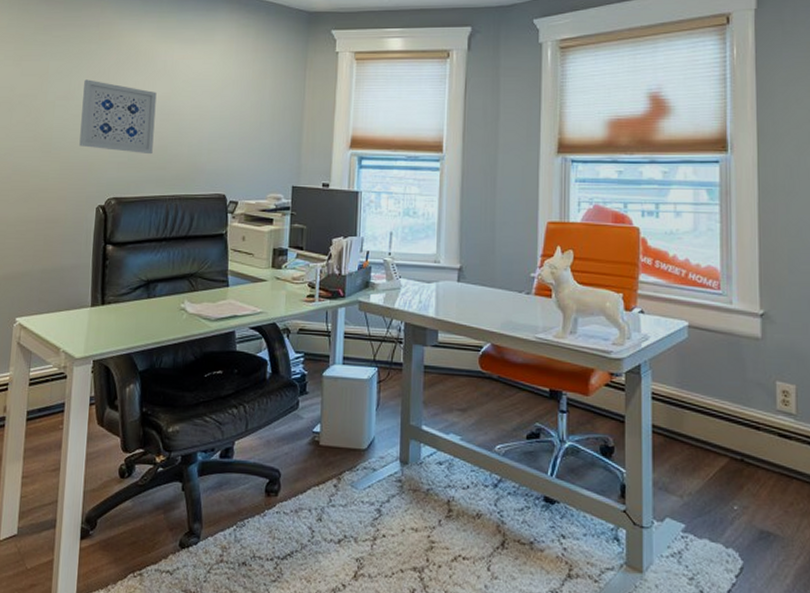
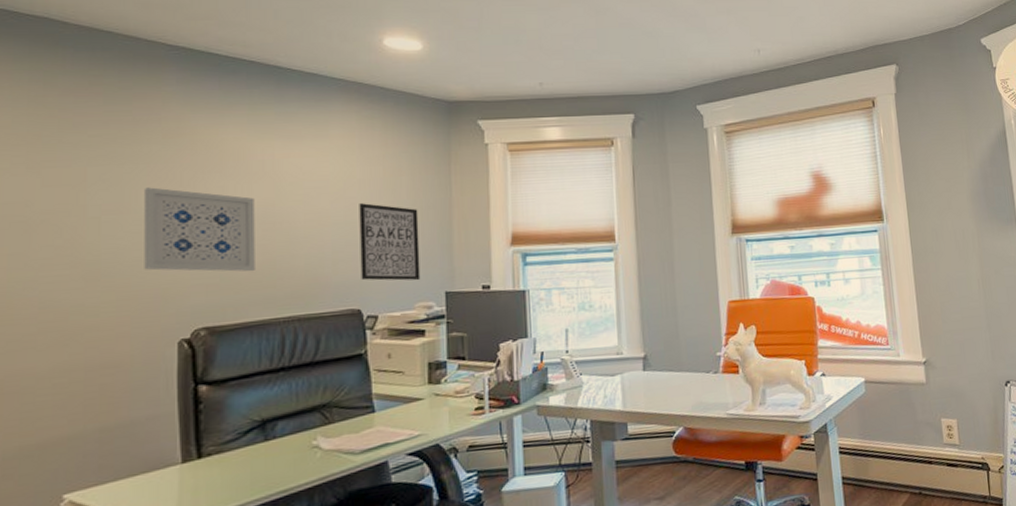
wall art: none [228,102,277,174] -> present [359,203,421,281]

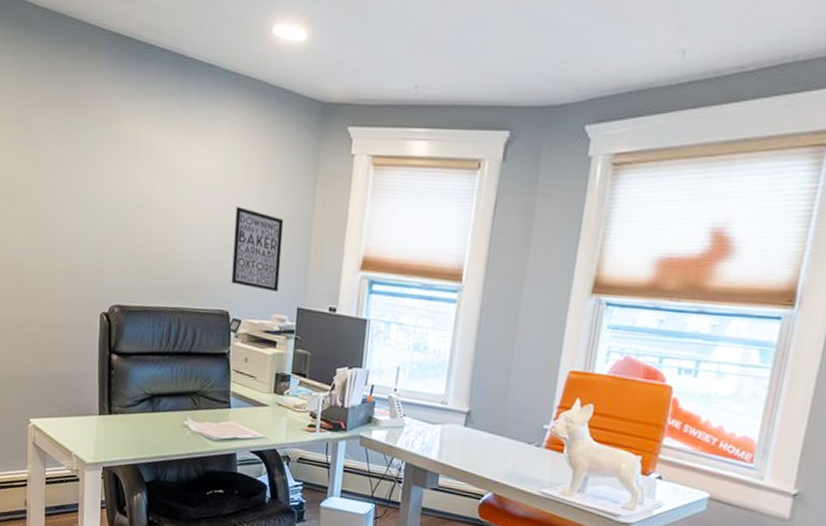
wall art: present [144,187,255,272] -> none [81,171,158,261]

